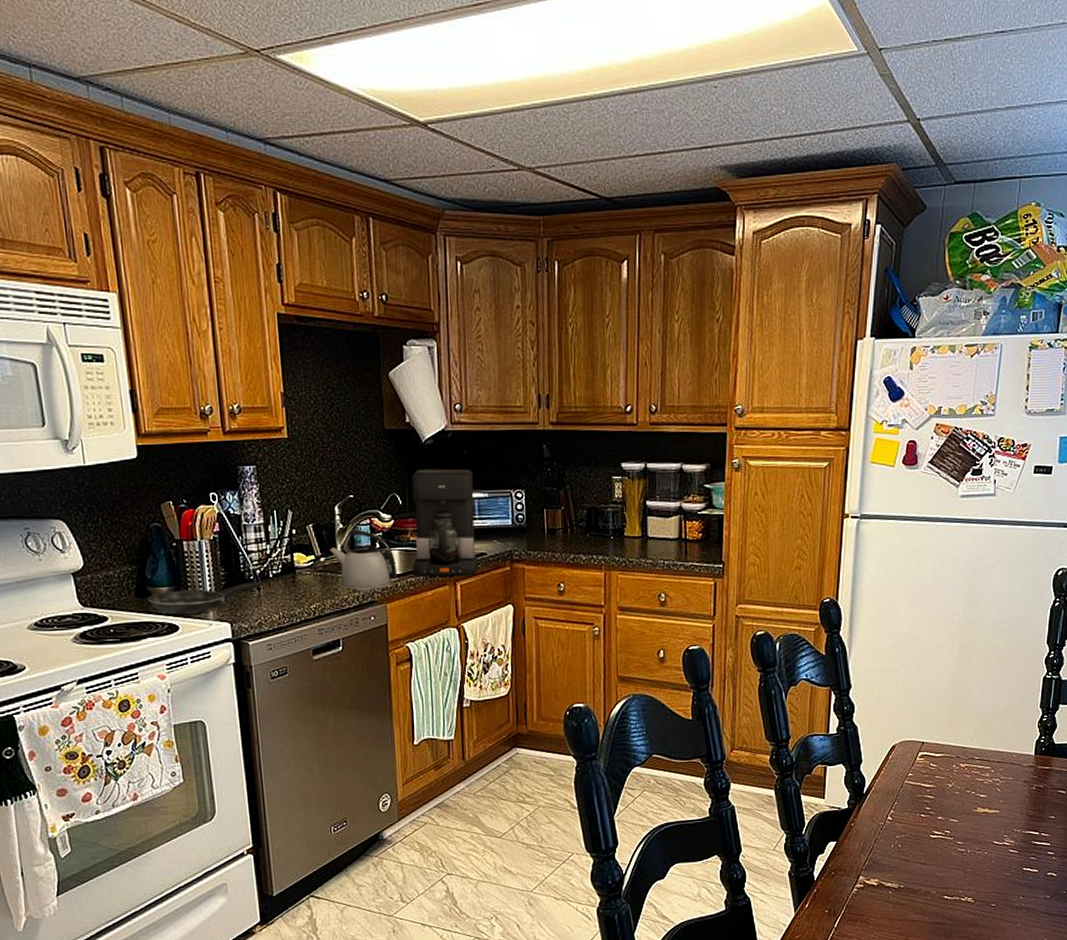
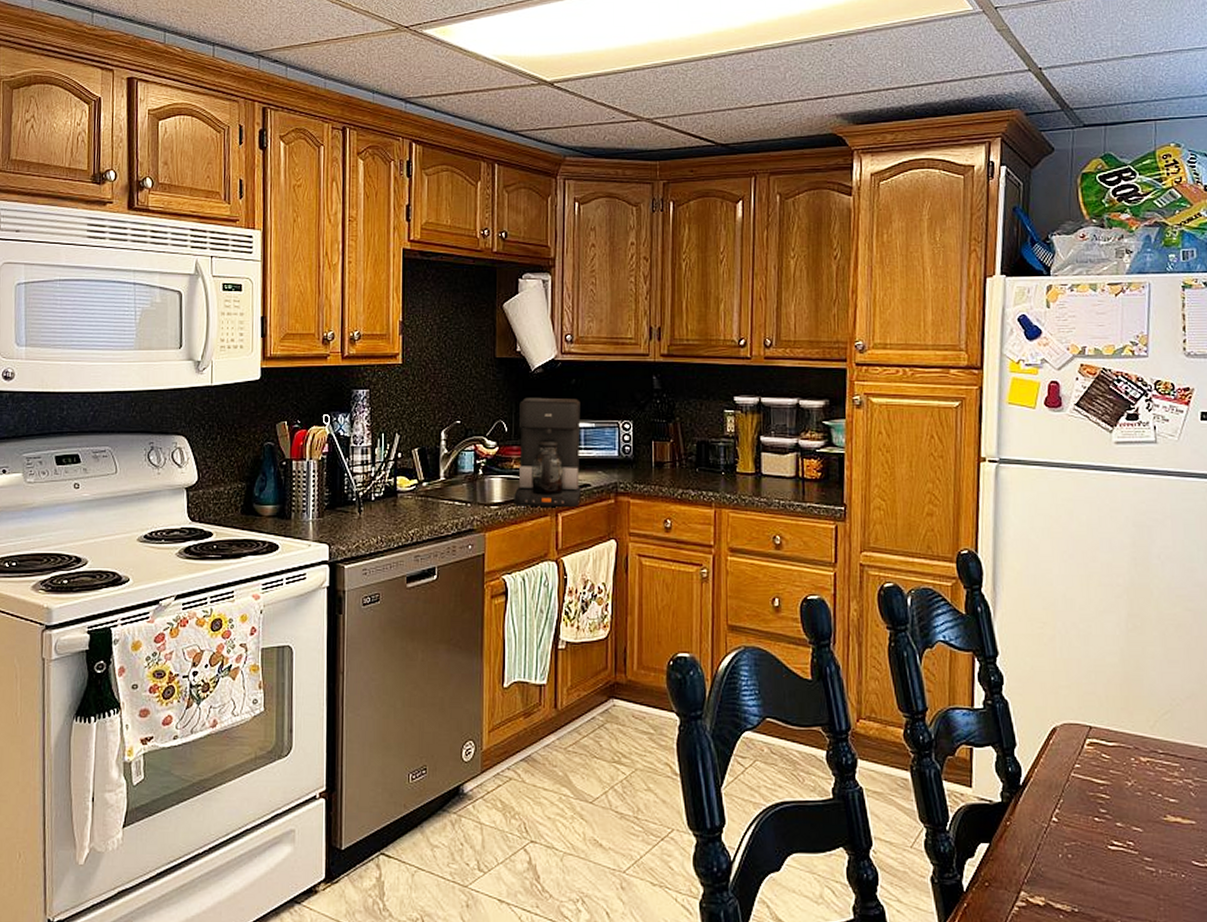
frying pan: present [147,582,264,616] -> none [252,504,365,535]
kettle: present [329,529,398,592] -> none [432,454,499,519]

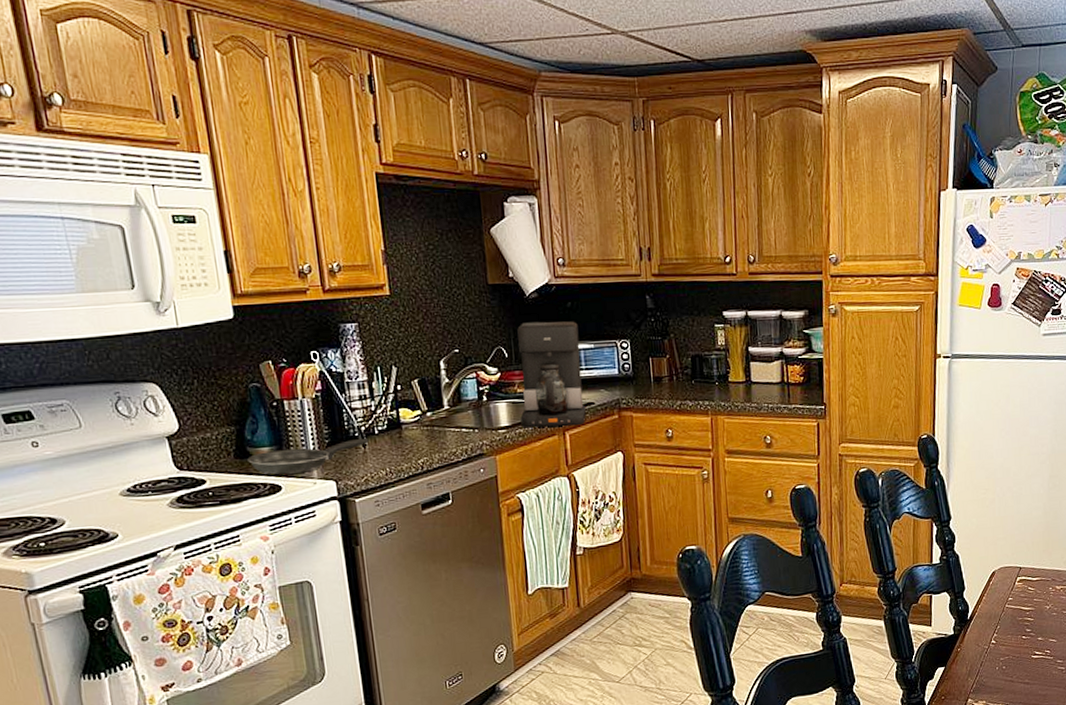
frying pan: none [252,504,365,535] -> present [247,439,369,476]

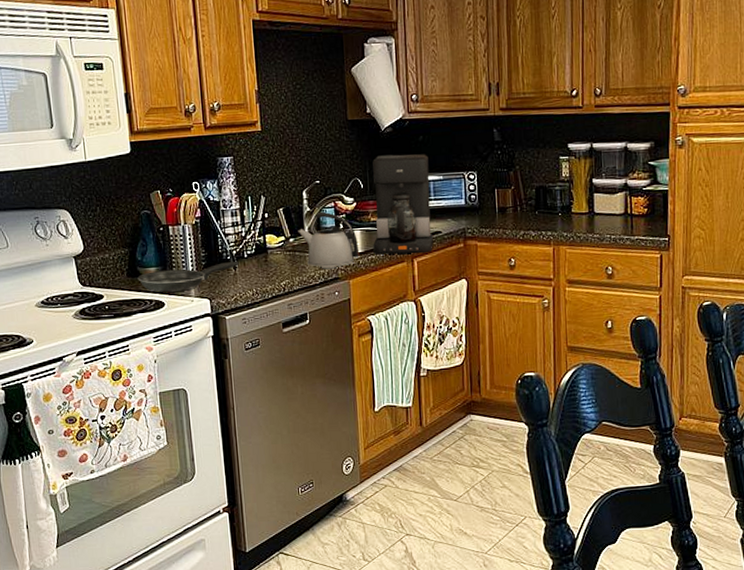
kettle: none [436,382,506,445] -> present [298,211,360,269]

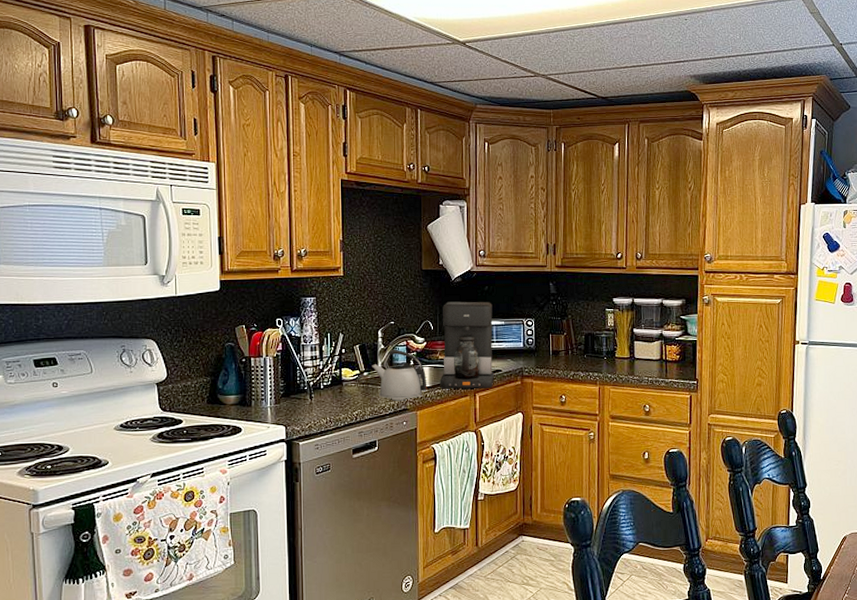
frying pan: present [137,262,239,293] -> none [217,392,315,420]

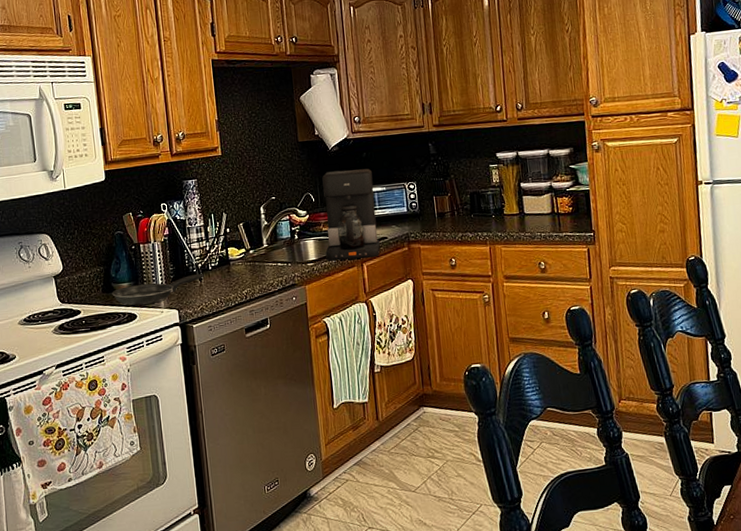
frying pan: none [217,392,315,420] -> present [112,274,204,306]
kettle: present [372,349,427,401] -> none [257,224,314,277]

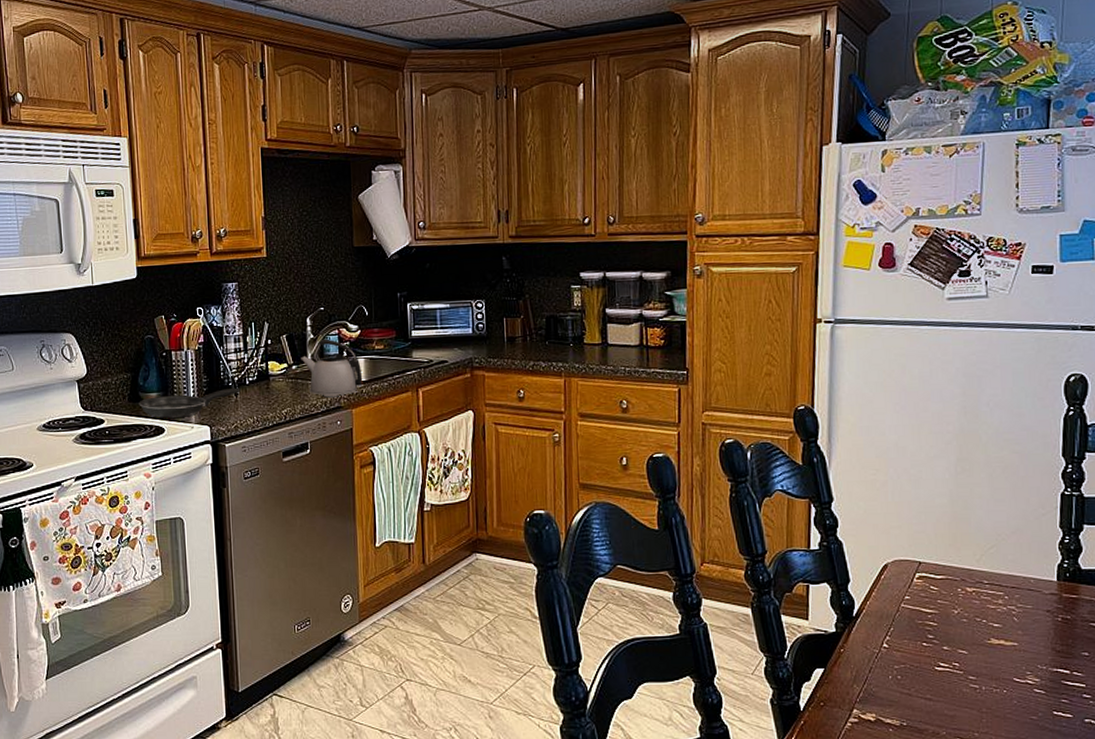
kettle: none [257,224,314,277] -> present [301,338,363,398]
coffee maker: present [322,168,381,261] -> none [377,281,439,384]

